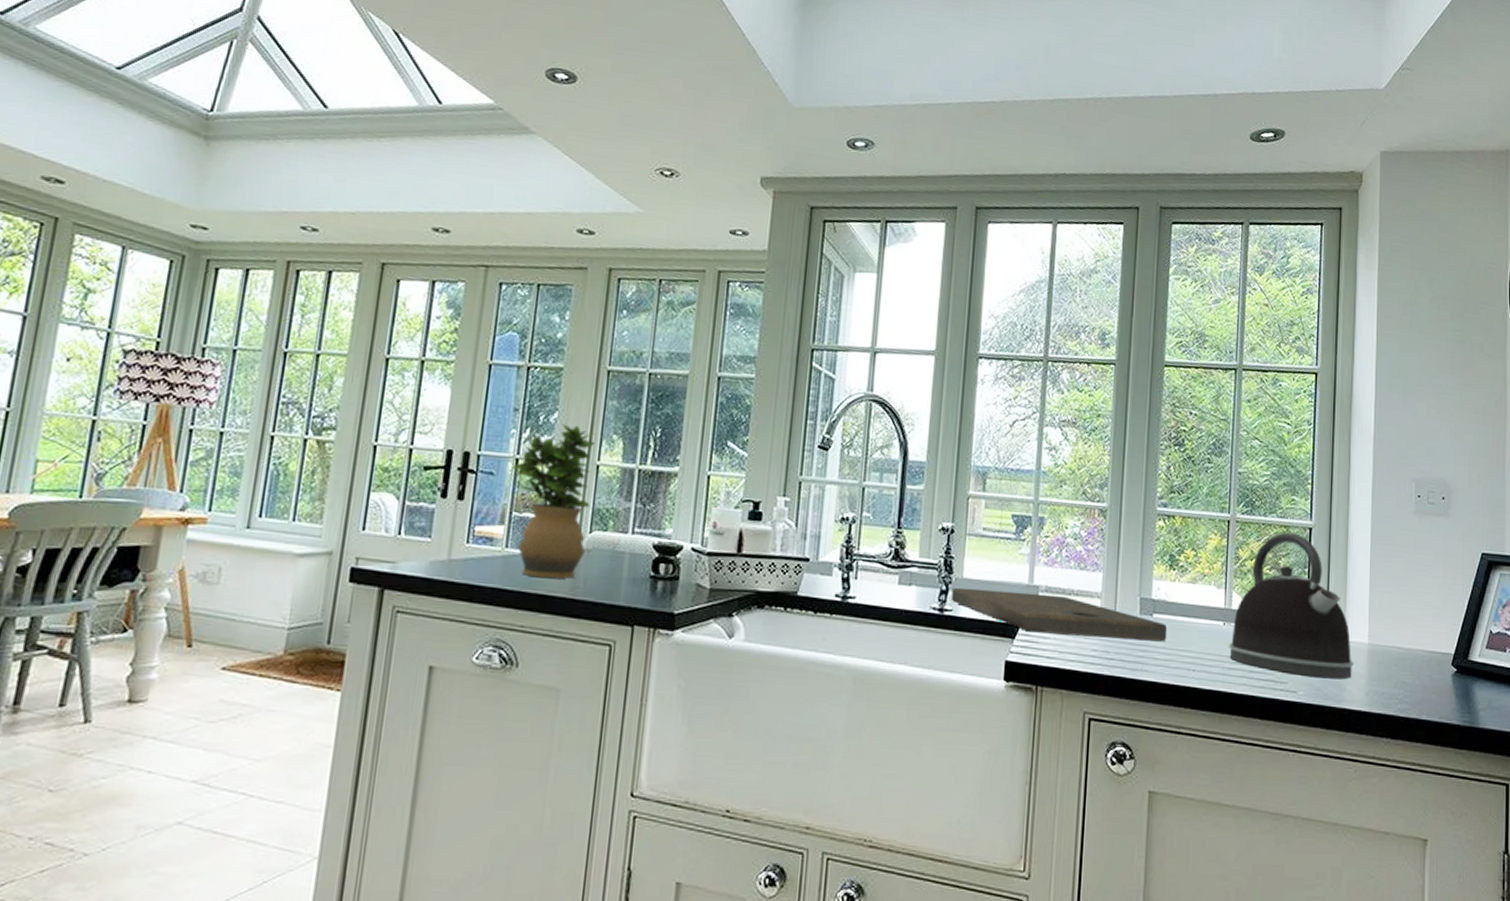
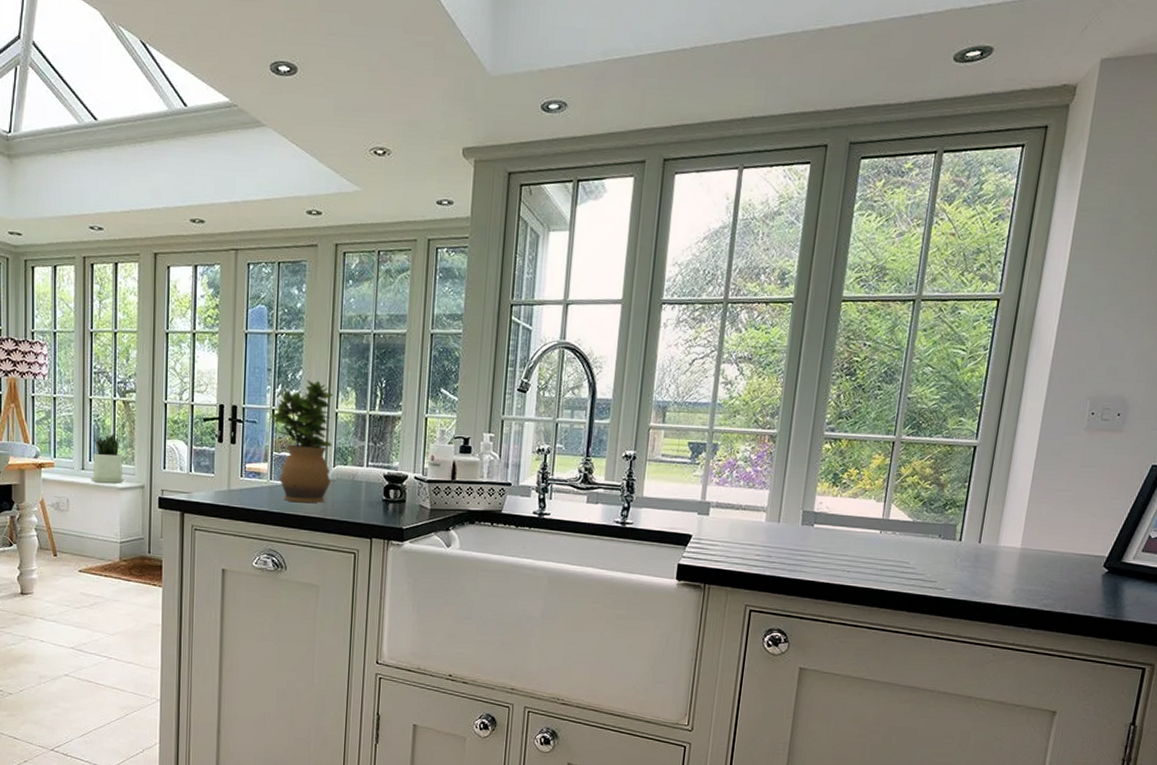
planter: none [257,479,307,548] -> present [91,432,125,484]
cutting board: present [951,587,1168,642] -> none [632,504,827,548]
kettle: present [1228,532,1355,679] -> none [883,451,1005,579]

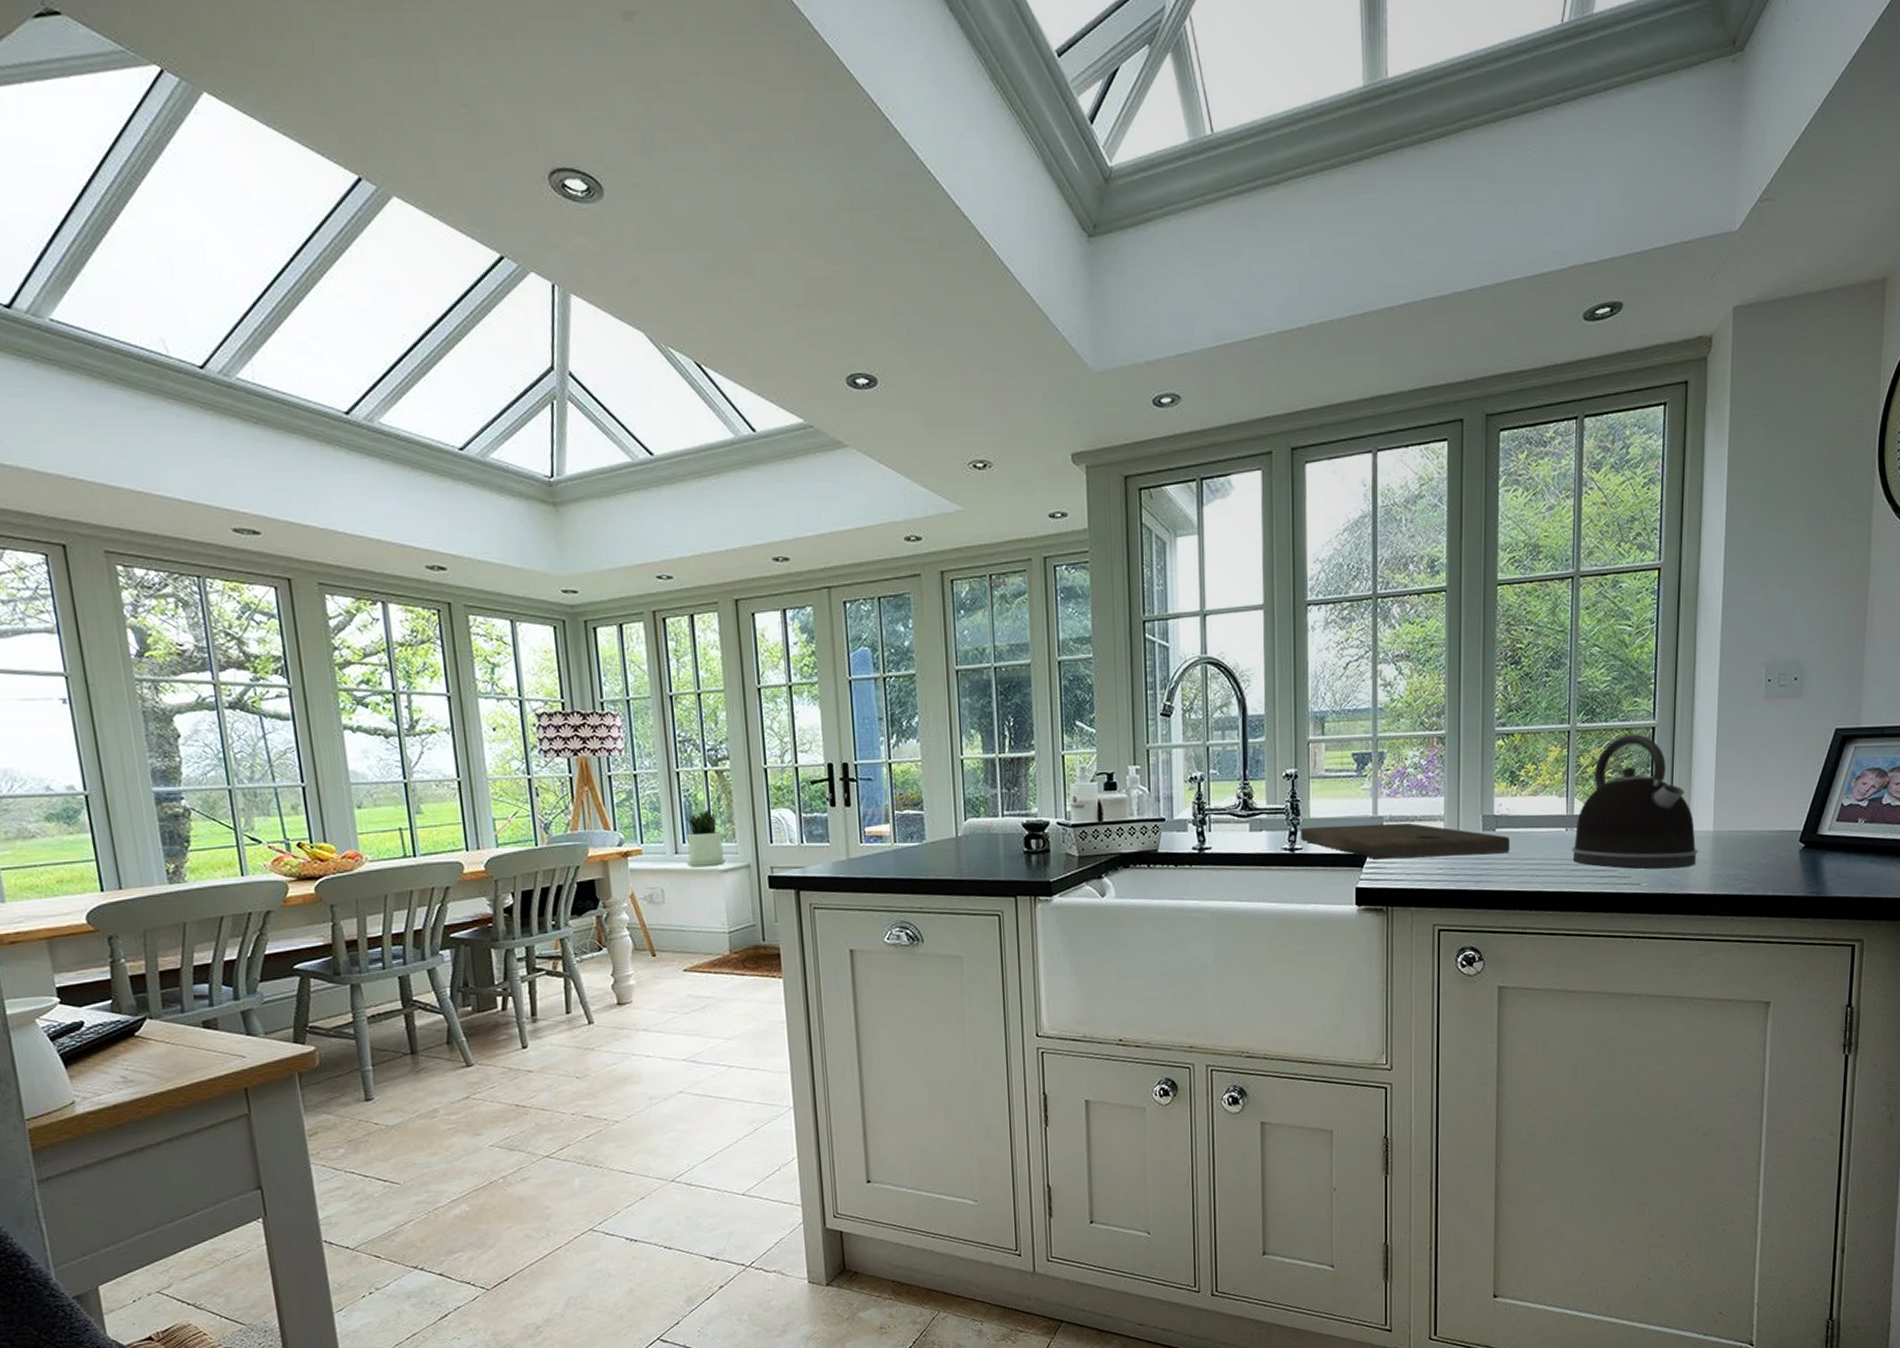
potted plant: present [270,380,333,503] -> none [886,725,964,865]
cutting board: none [632,504,827,548] -> present [1300,822,1511,860]
kettle: none [883,451,1005,579] -> present [1571,734,1699,869]

